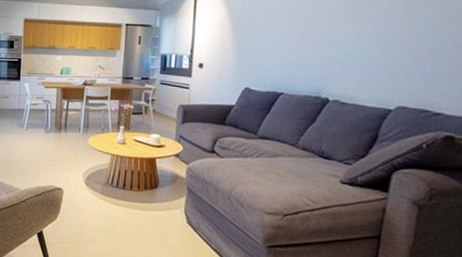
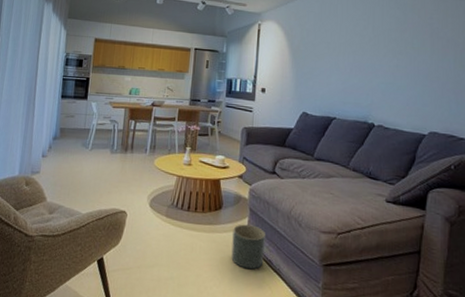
planter: none [168,203,204,248] -> present [231,224,265,270]

